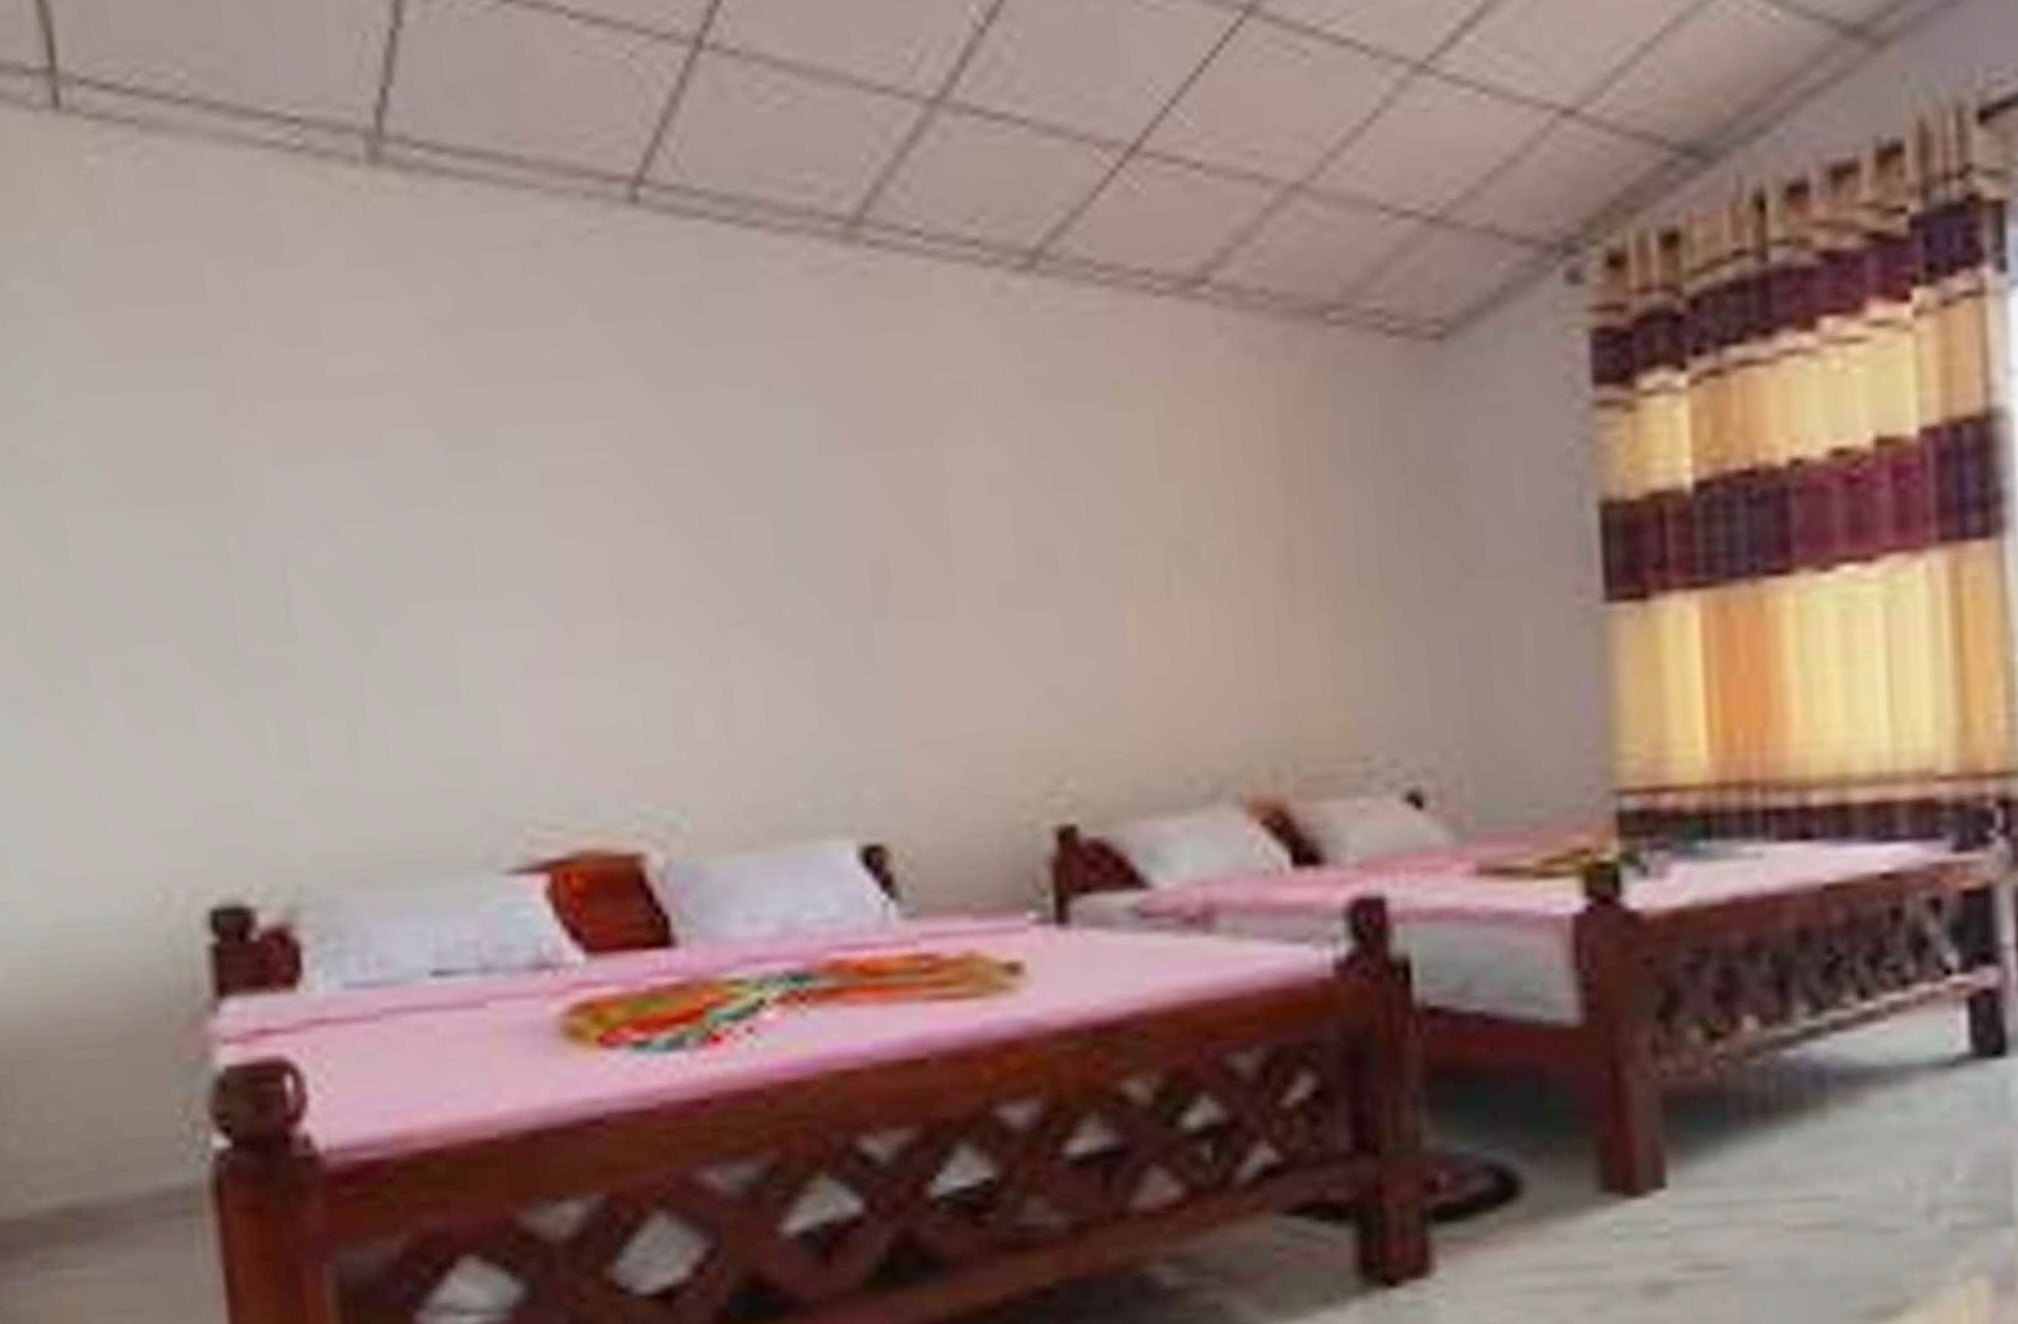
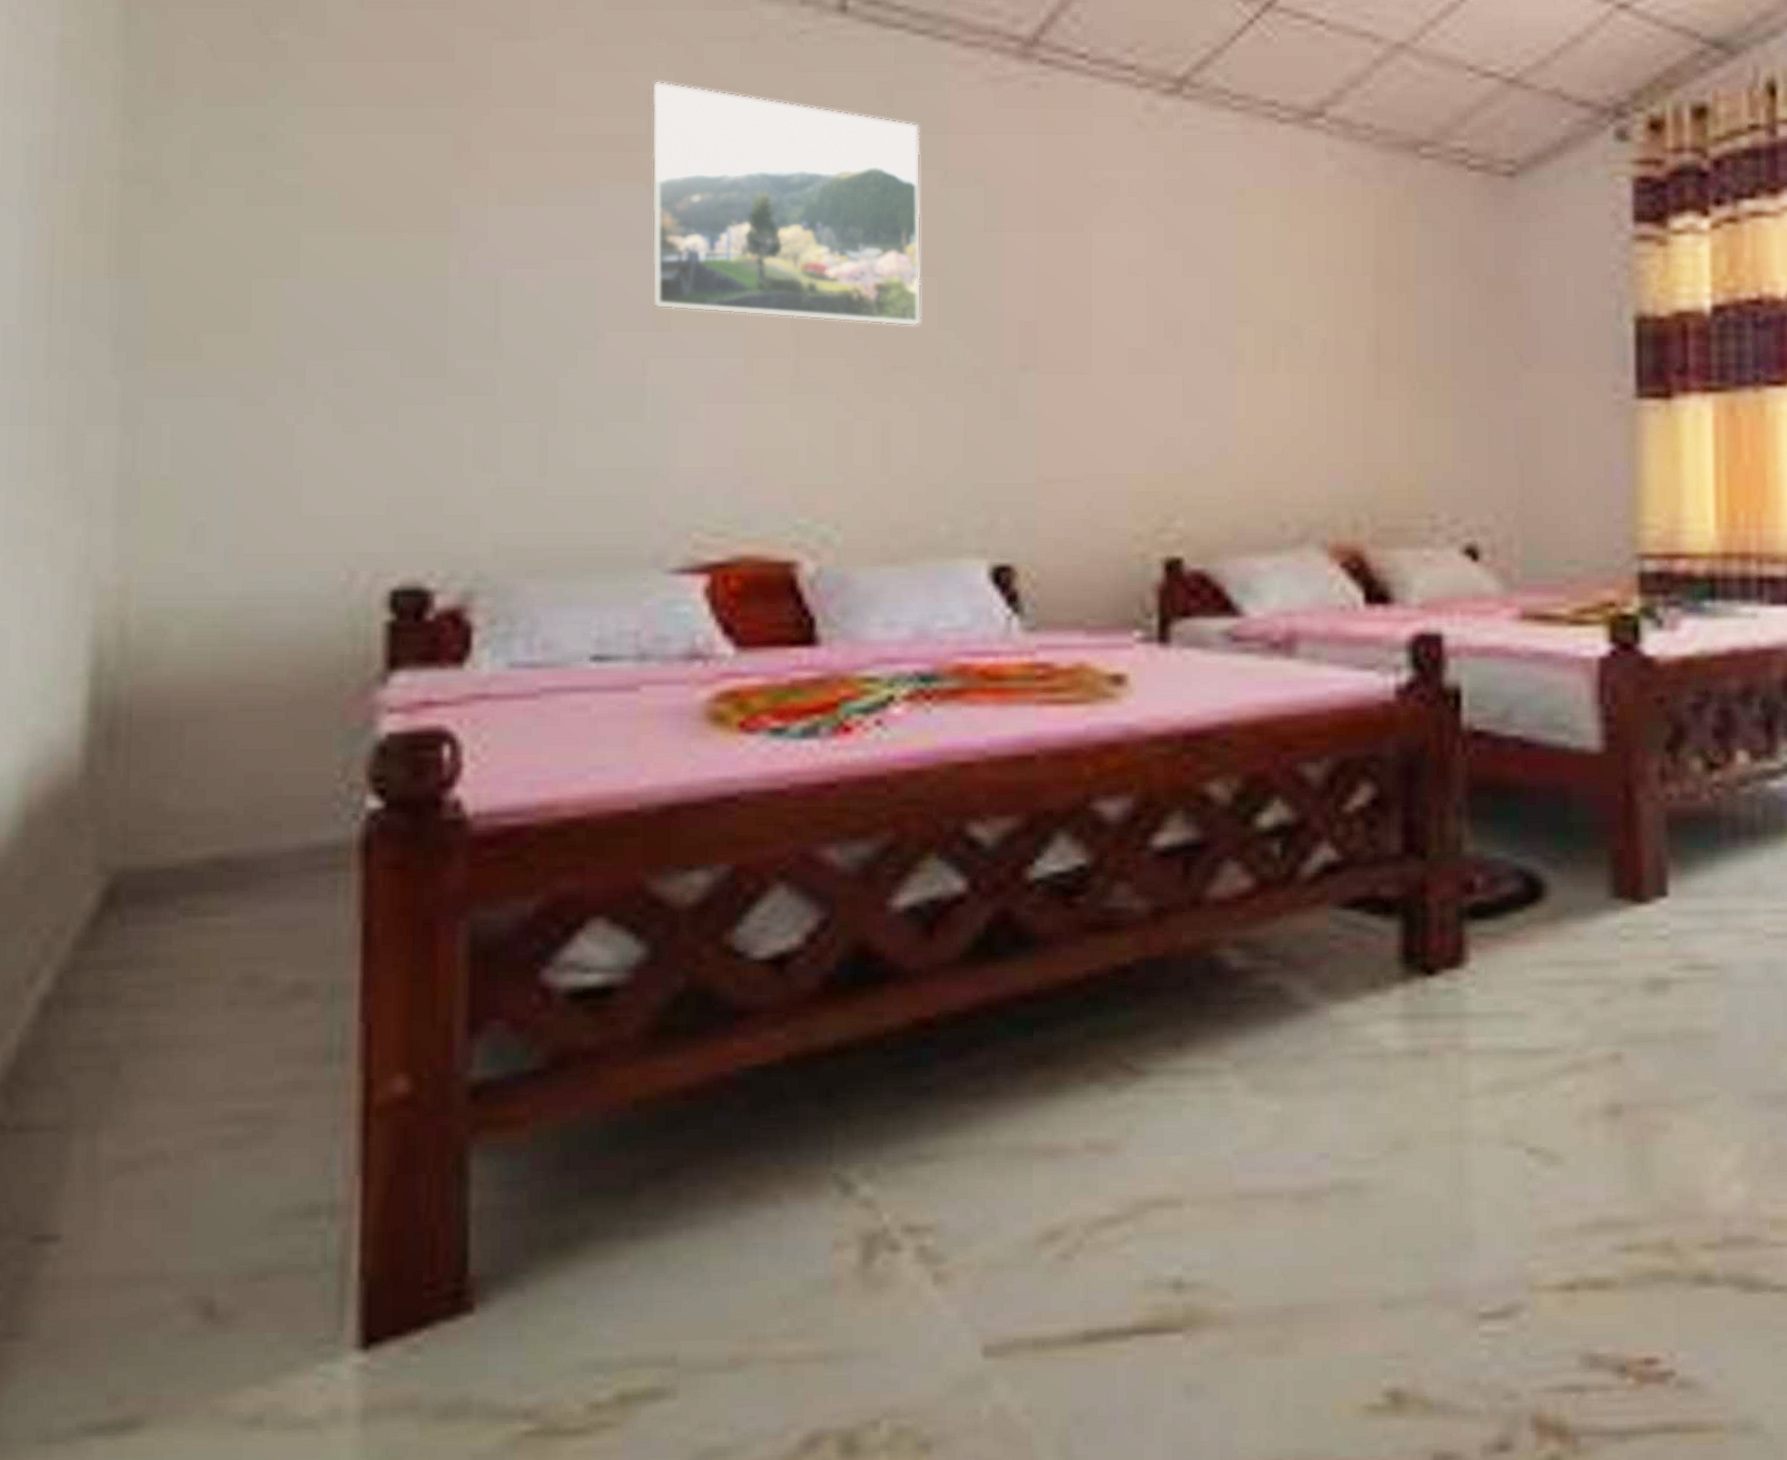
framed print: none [426,304,757,574] -> present [651,81,922,326]

